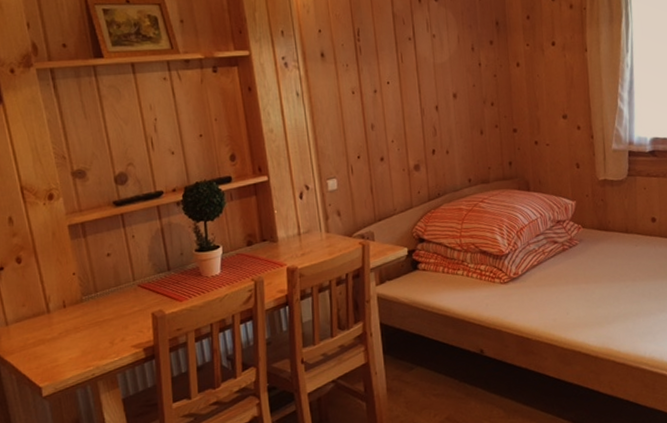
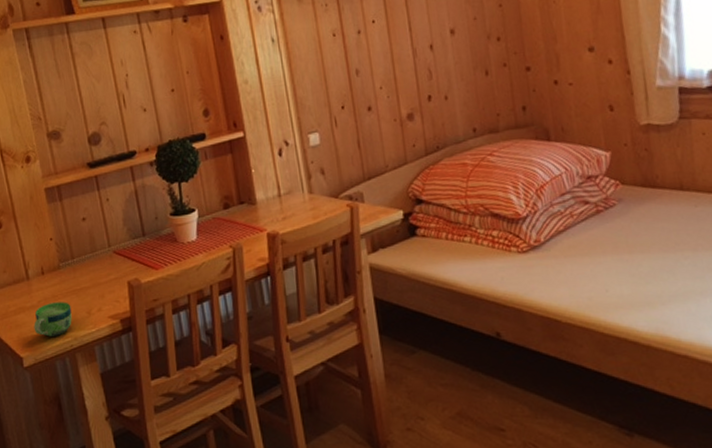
cup: none [54,333,94,367] -> present [34,302,72,337]

